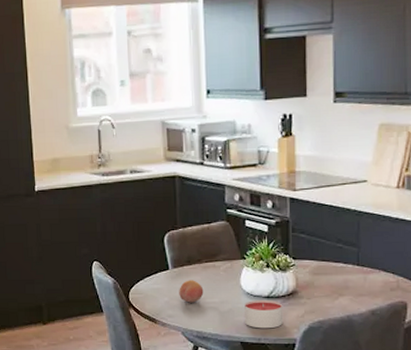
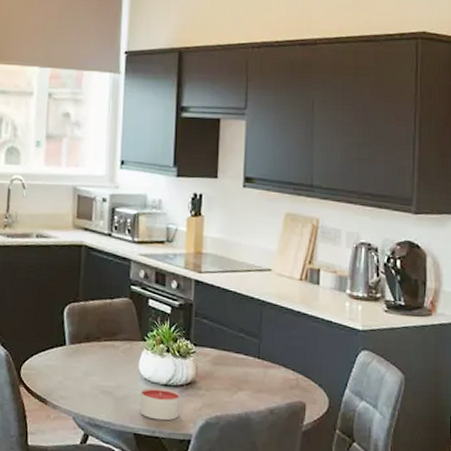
fruit: present [179,280,204,303] -> none [74,359,100,385]

